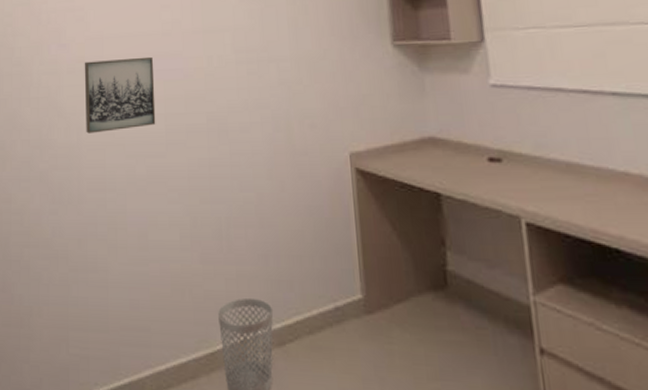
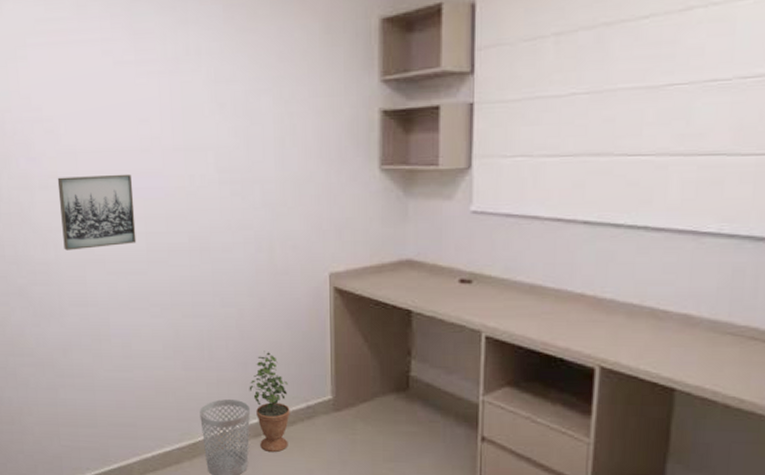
potted plant: none [270,240,317,366] -> present [249,350,290,453]

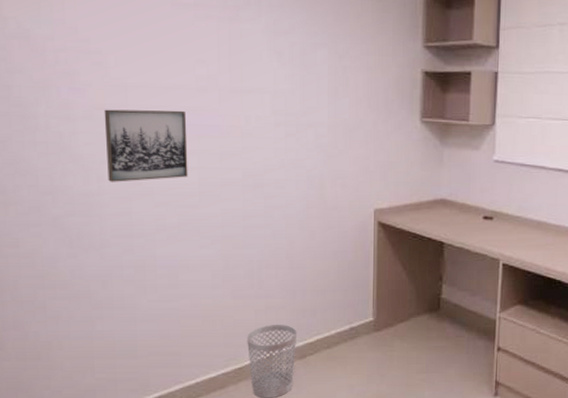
potted plant: present [249,350,290,453] -> none [296,279,335,372]

